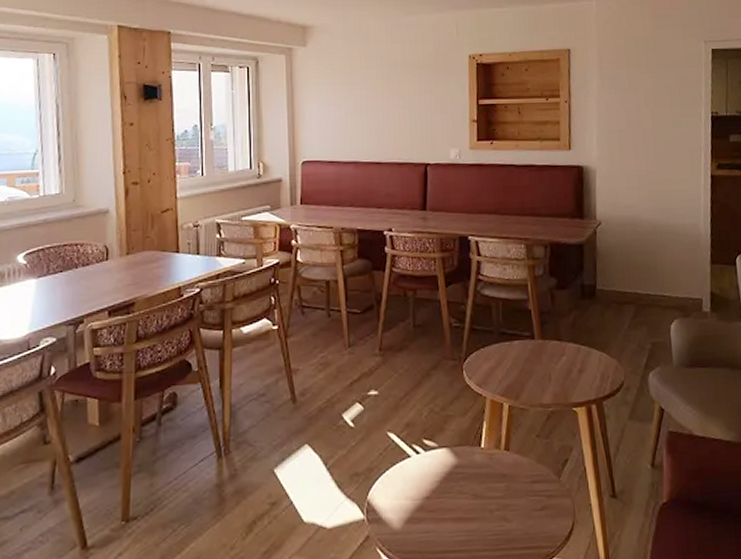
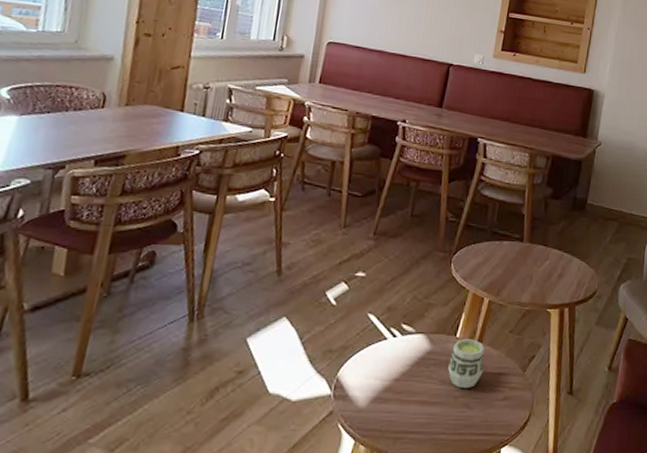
cup: none [478,448,515,501] -> present [448,339,485,388]

